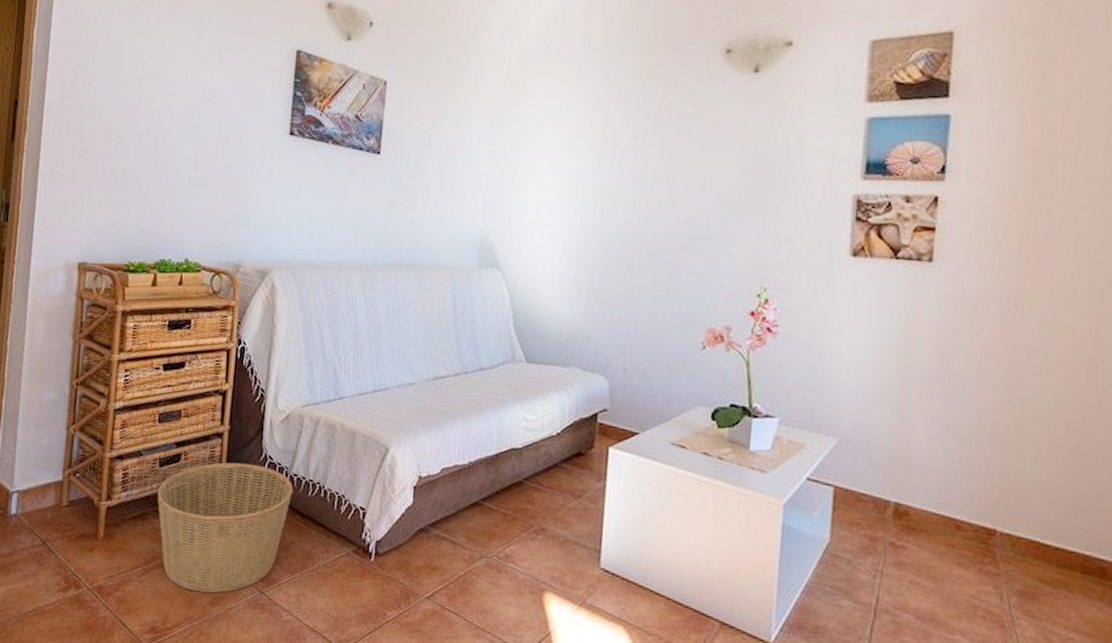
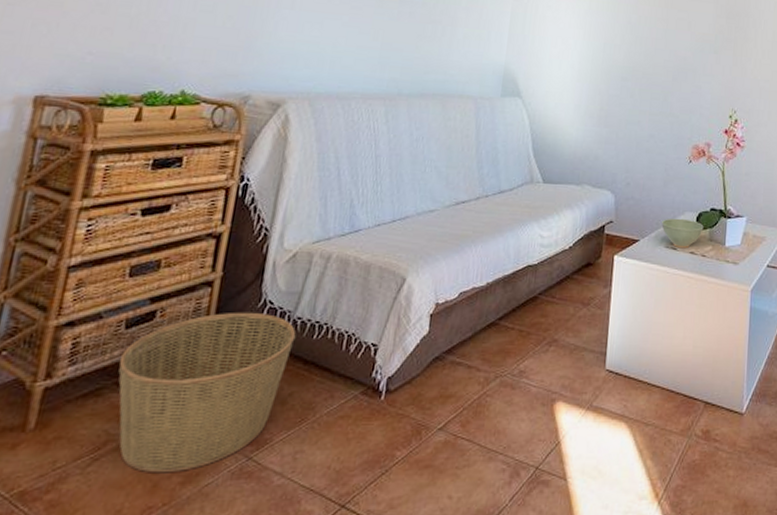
bowl: none [667,411,721,449] -> present [662,218,704,249]

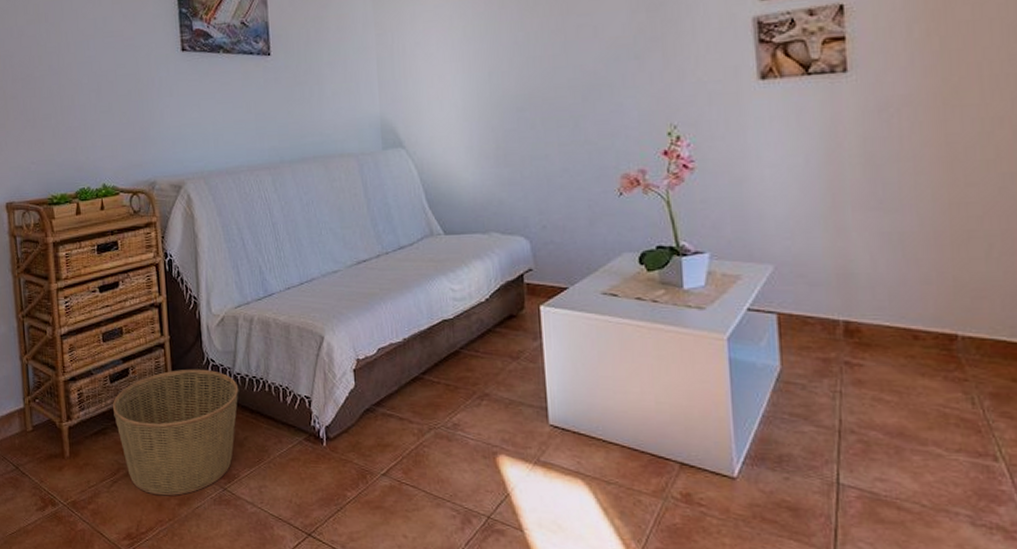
bowl: present [662,218,704,249] -> none [593,260,651,295]

